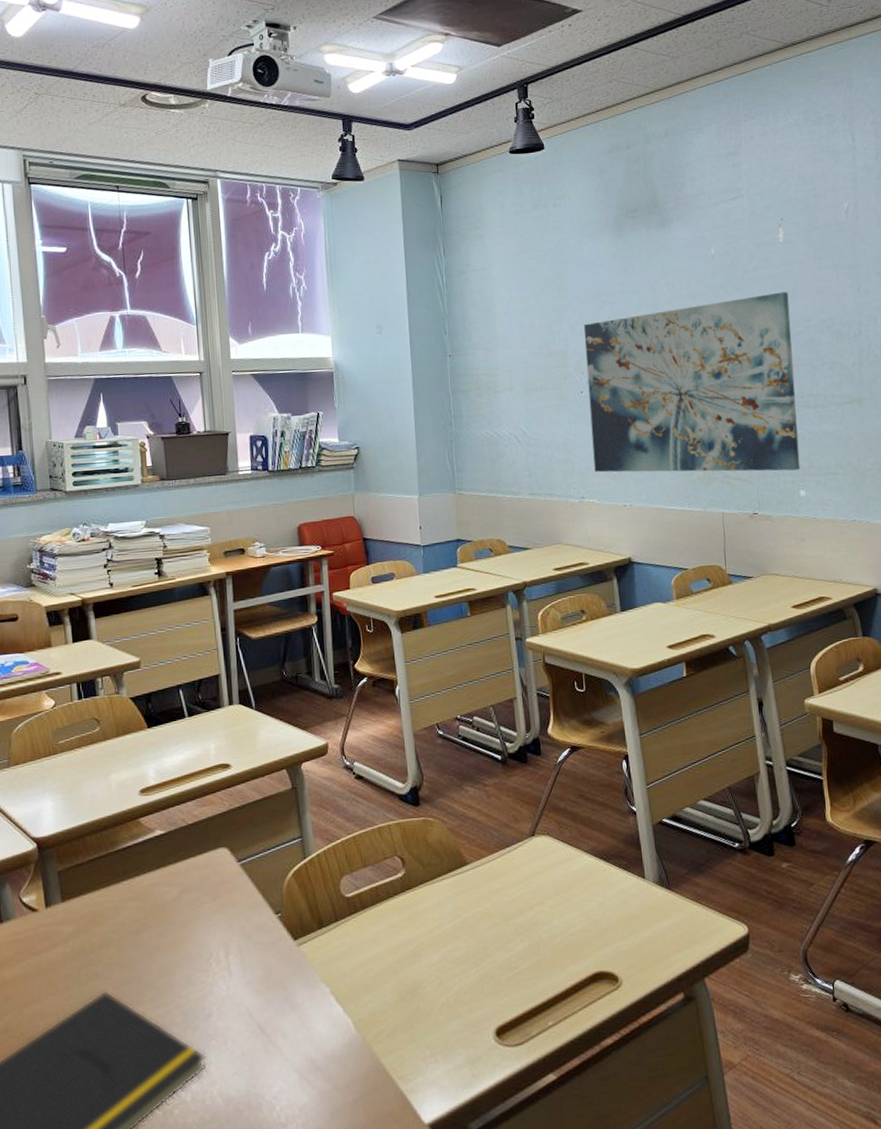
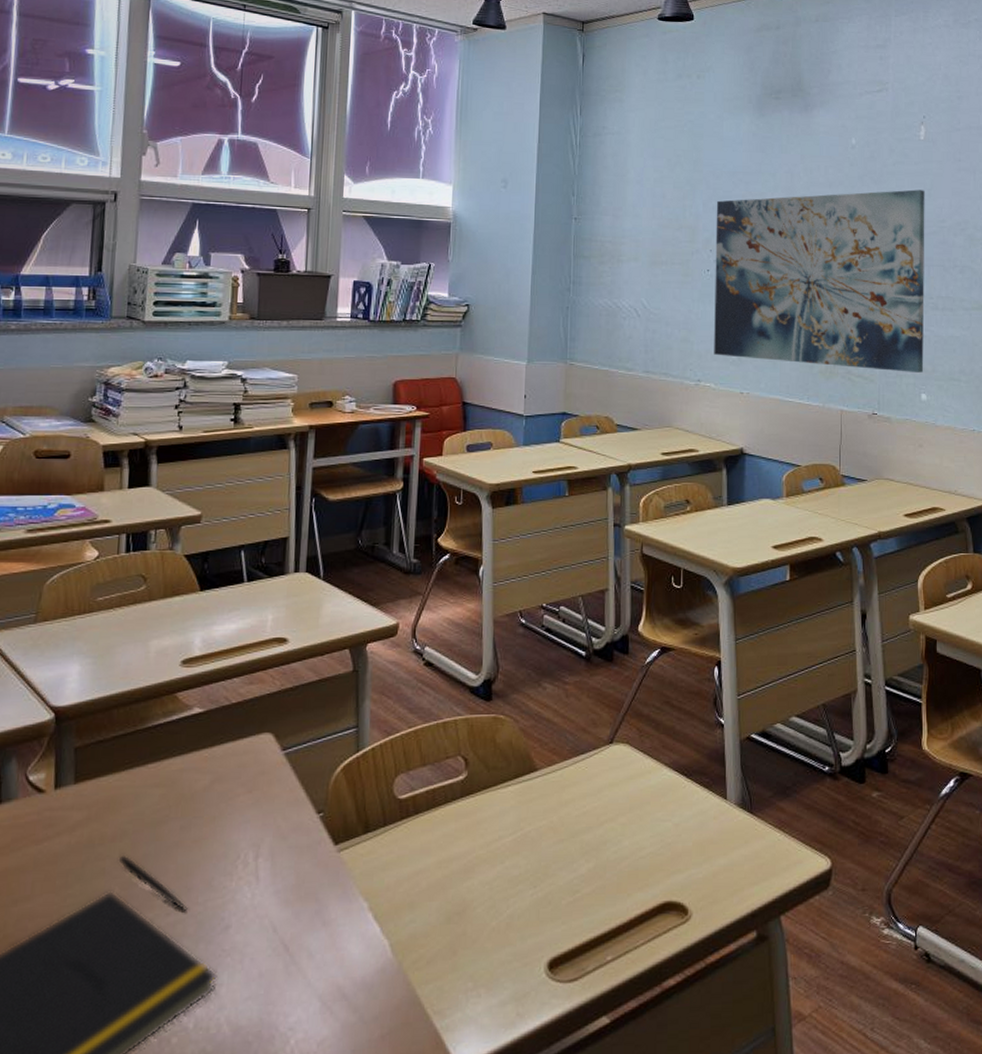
pen: none [108,959,173,1004] -> present [118,854,188,911]

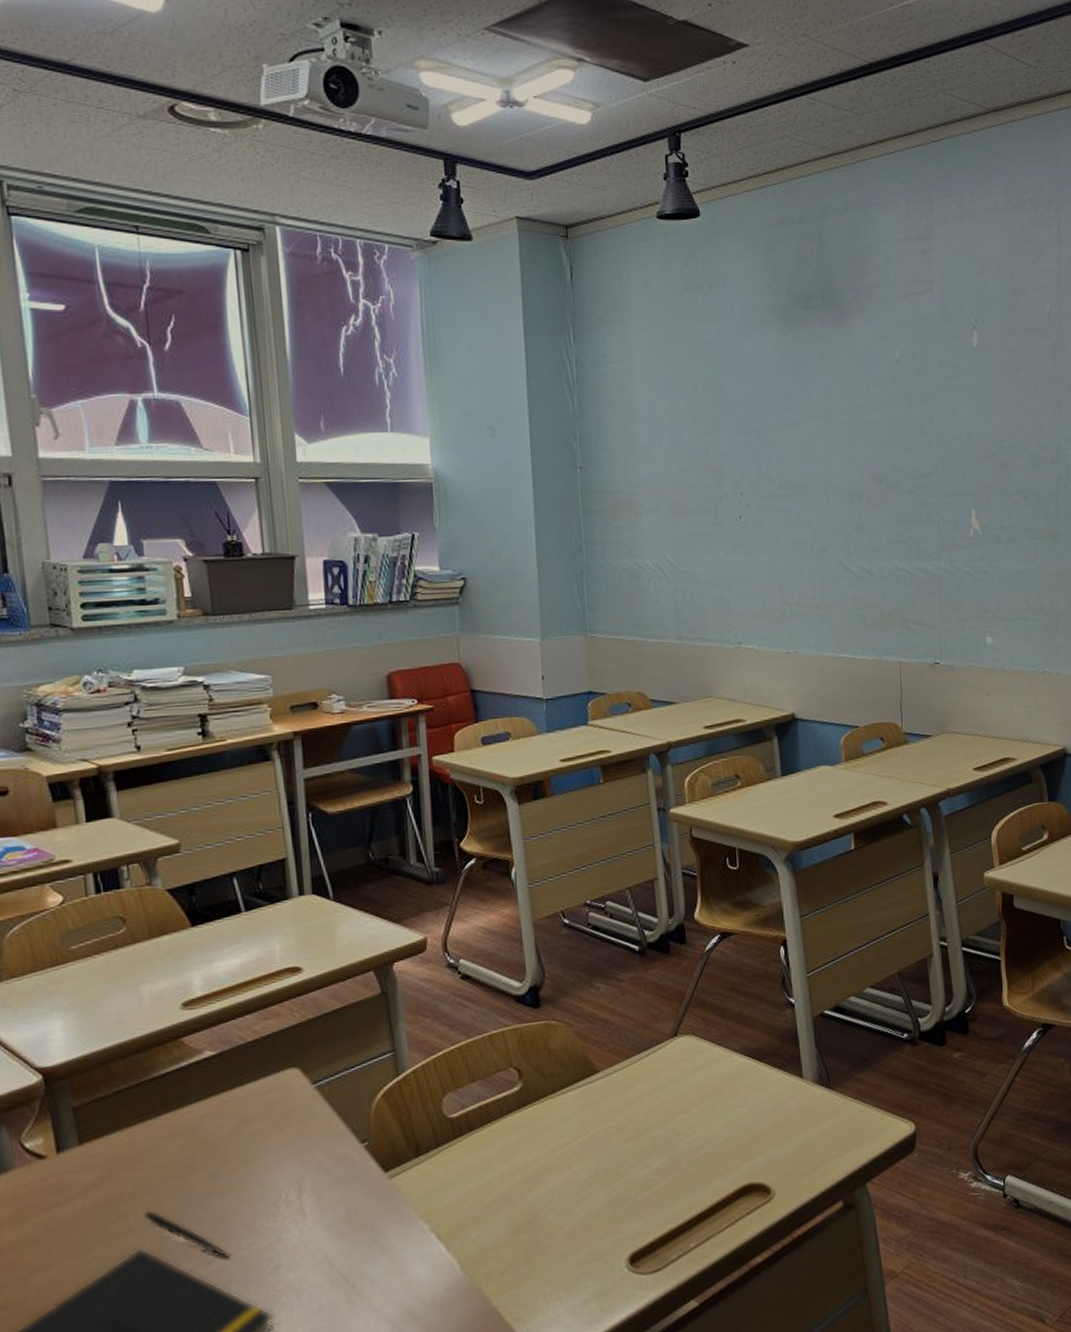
wall art: present [714,189,925,373] -> none [743,406,988,615]

